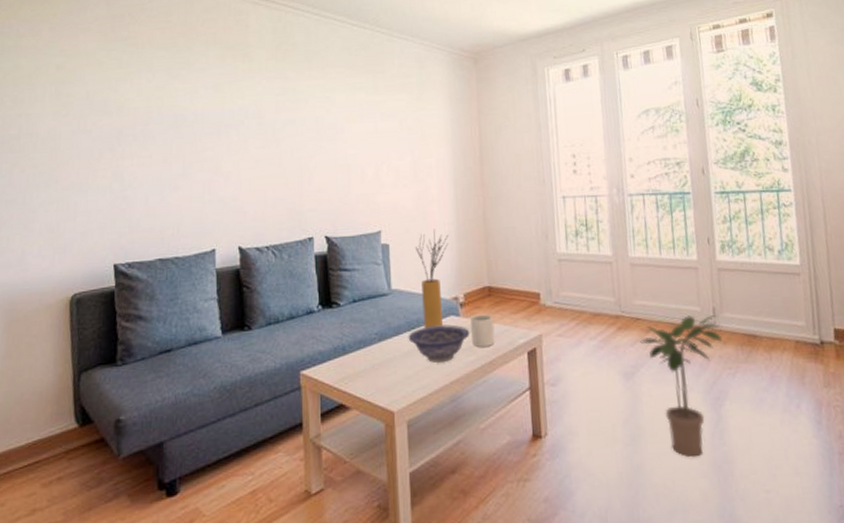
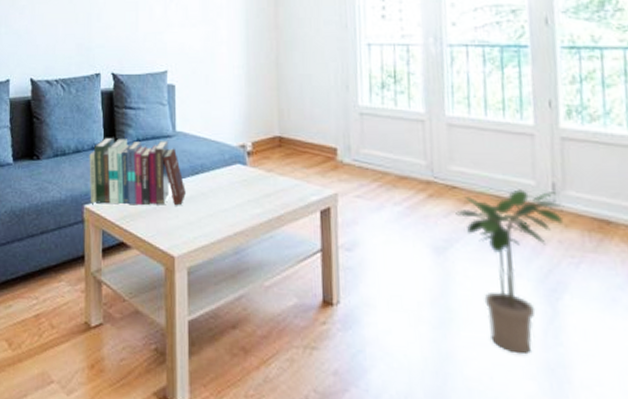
books: none [304,299,403,369] -> present [89,137,186,206]
decorative bowl: present [408,324,470,363] -> none [191,172,257,212]
vase: present [415,229,449,329] -> none [201,71,237,175]
mug: present [470,314,495,348] -> none [257,165,284,201]

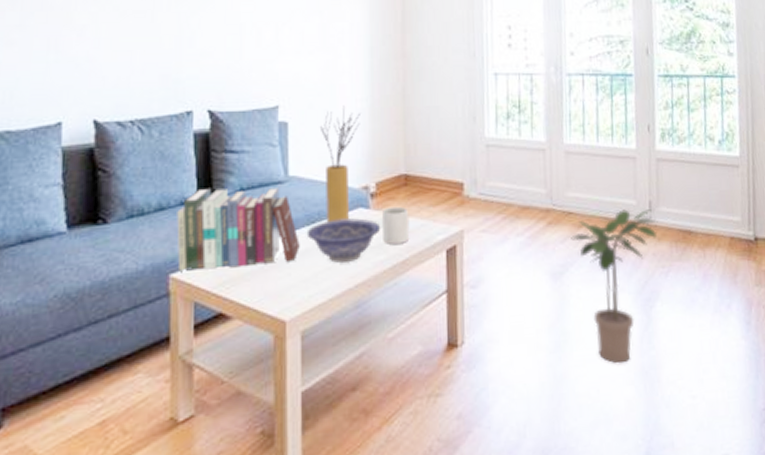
decorative bowl: none [191,172,257,212] -> present [306,218,381,263]
vase: none [201,71,237,175] -> present [319,105,360,223]
mug: none [257,165,284,201] -> present [381,206,410,245]

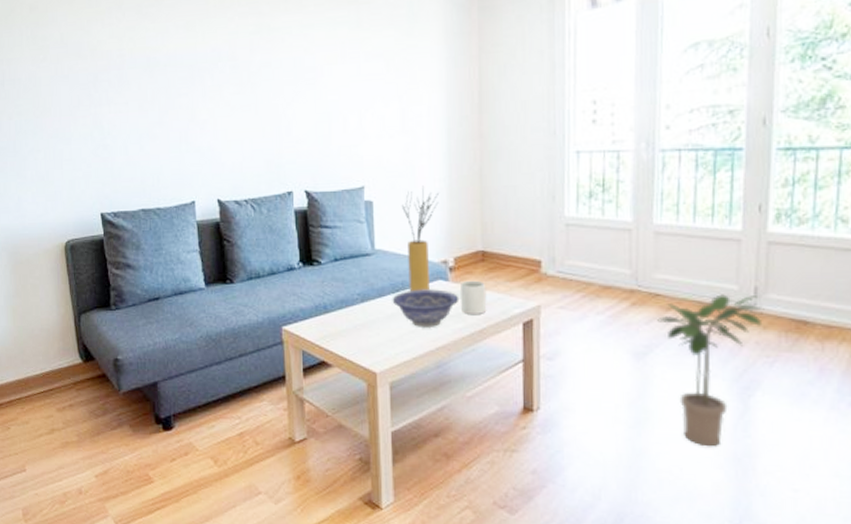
books: present [176,188,300,271] -> none [285,257,386,325]

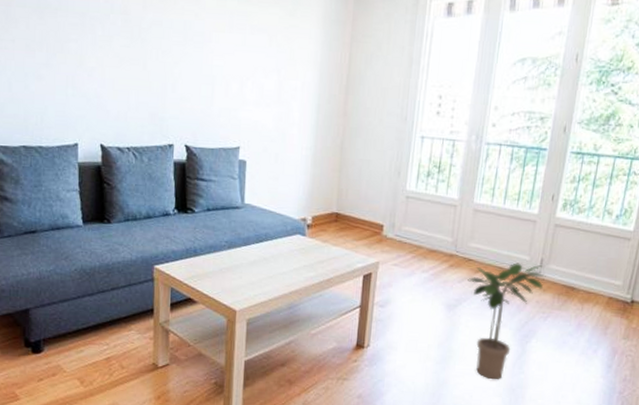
decorative bowl: present [392,289,460,327] -> none [255,241,313,274]
vase: present [401,185,439,292] -> none [271,151,305,243]
mug: present [459,280,487,316] -> none [313,237,337,267]

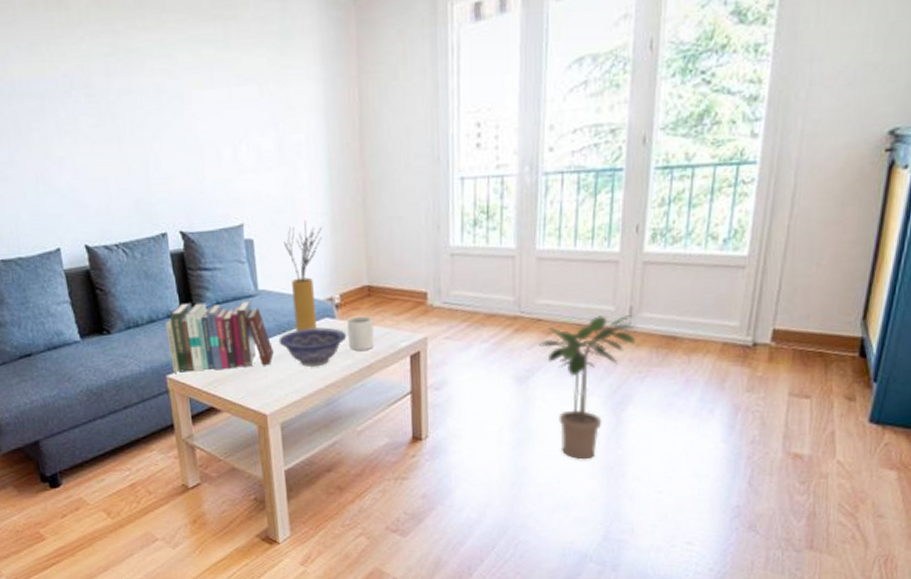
books: none [160,205,250,269] -> present [165,301,274,373]
decorative bowl: none [255,241,313,274] -> present [278,327,347,367]
vase: none [271,151,305,243] -> present [283,220,322,332]
mug: none [313,237,337,267] -> present [346,316,375,352]

